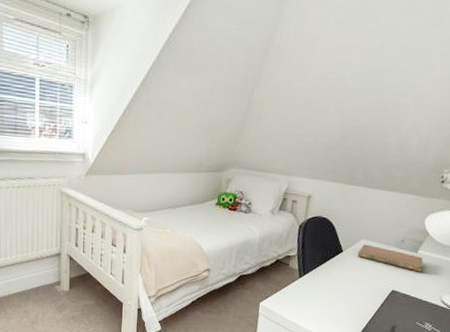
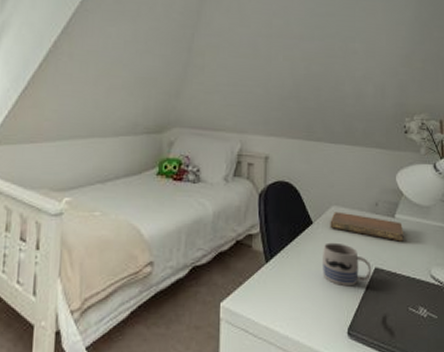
mug: none [346,267,389,302] -> present [323,242,372,287]

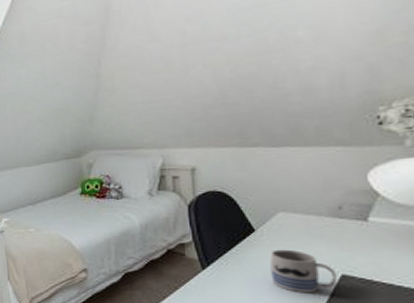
notebook: present [330,211,404,242] -> none [277,218,383,247]

